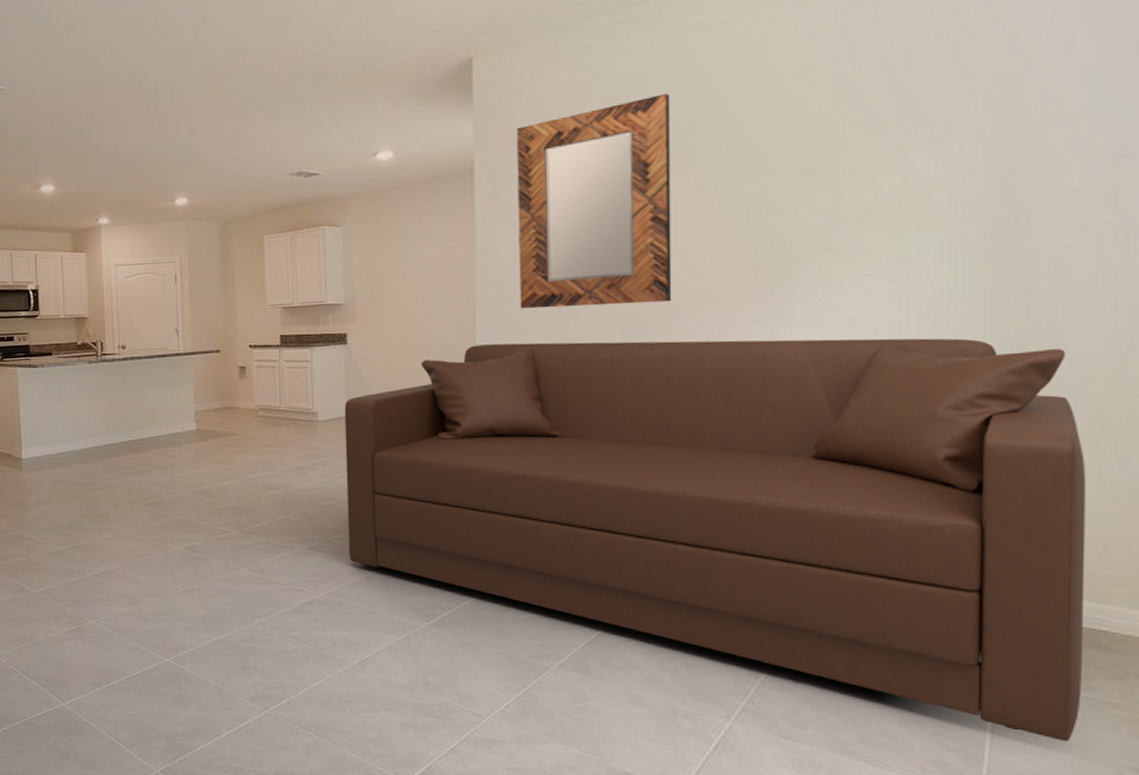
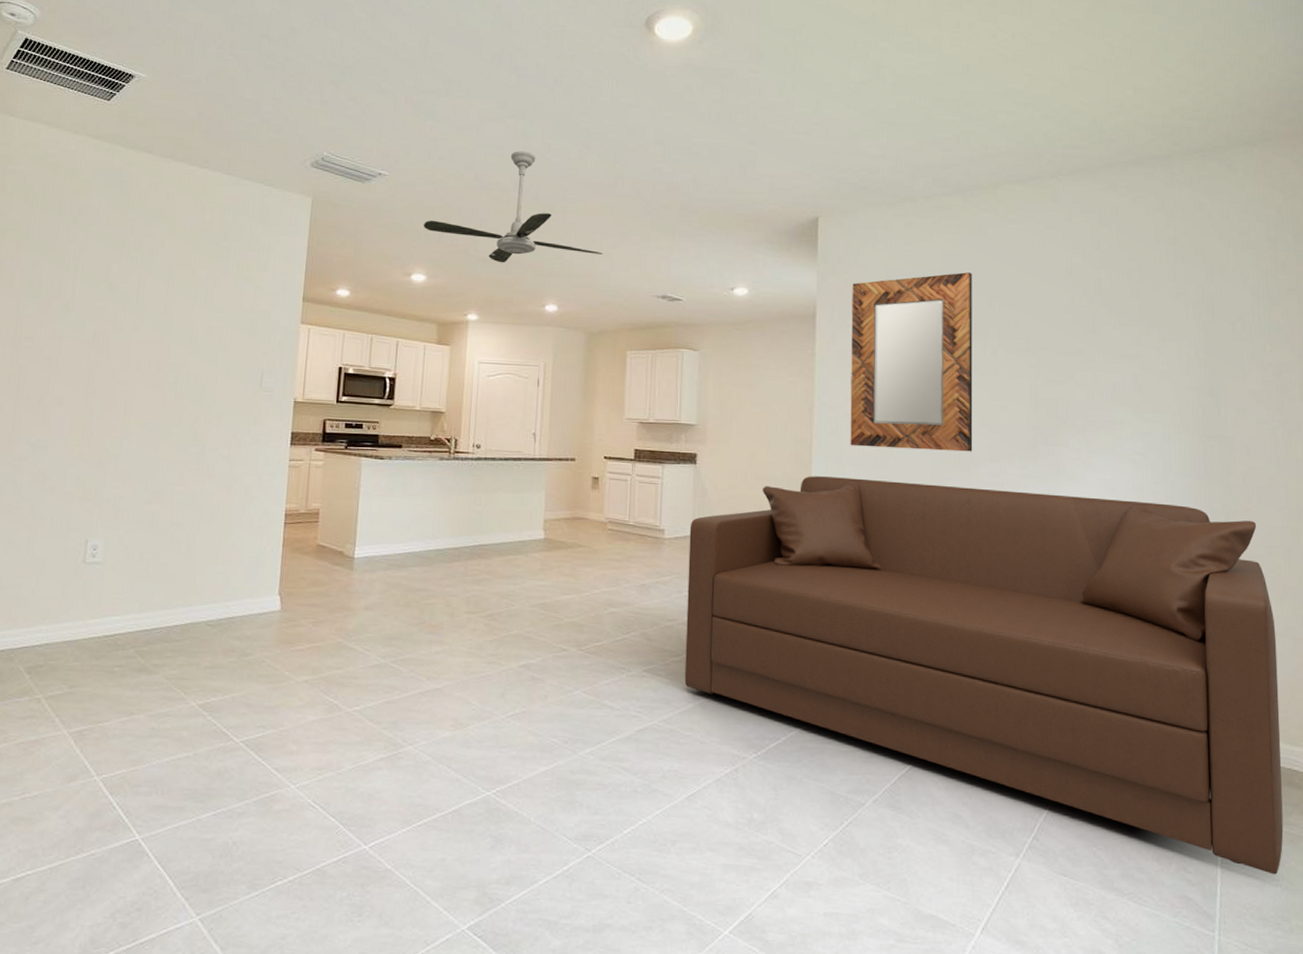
ceiling fan: none [46,39,230,162] -> present [424,151,603,263]

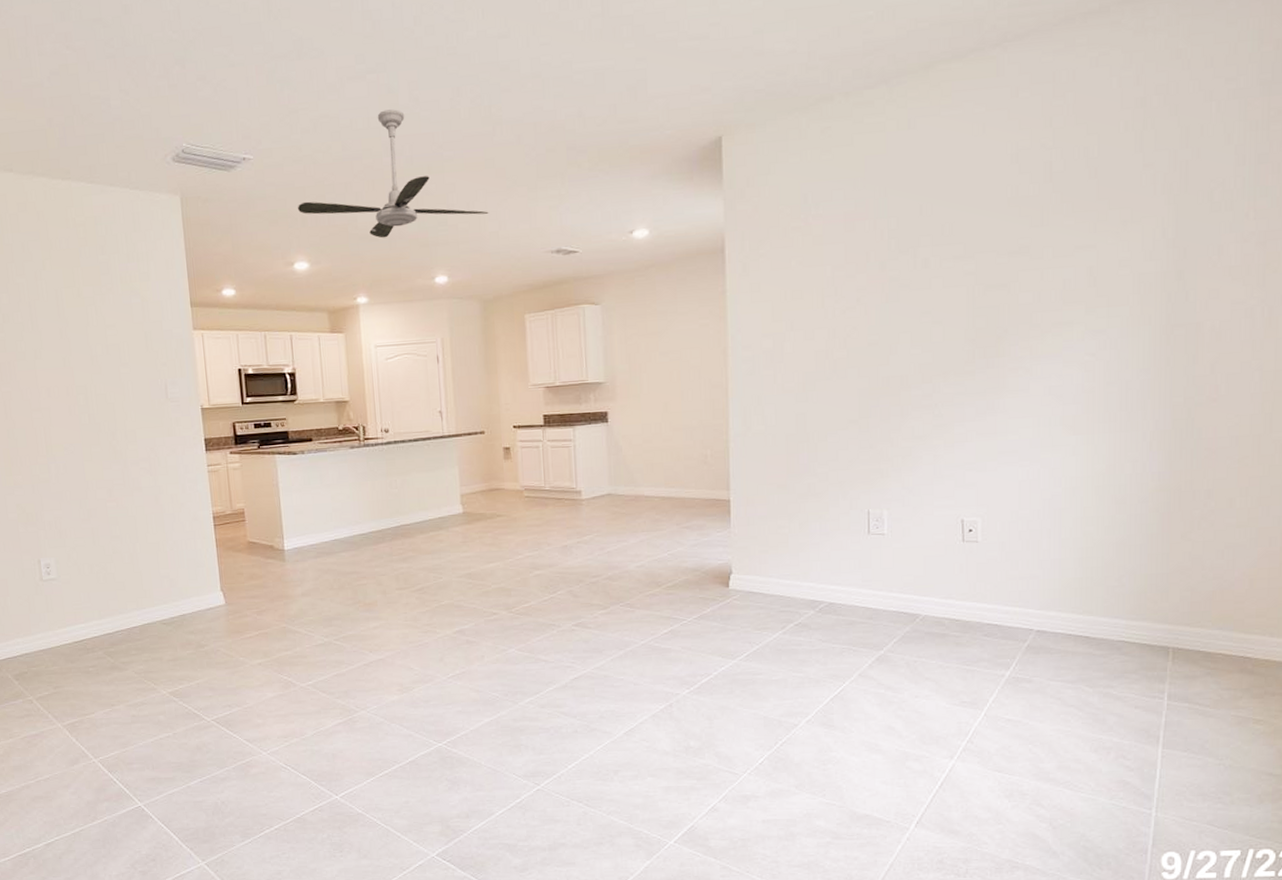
sofa: present [684,476,1284,875] -> none [606,404,1238,755]
home mirror: present [850,272,973,452] -> none [763,176,903,385]

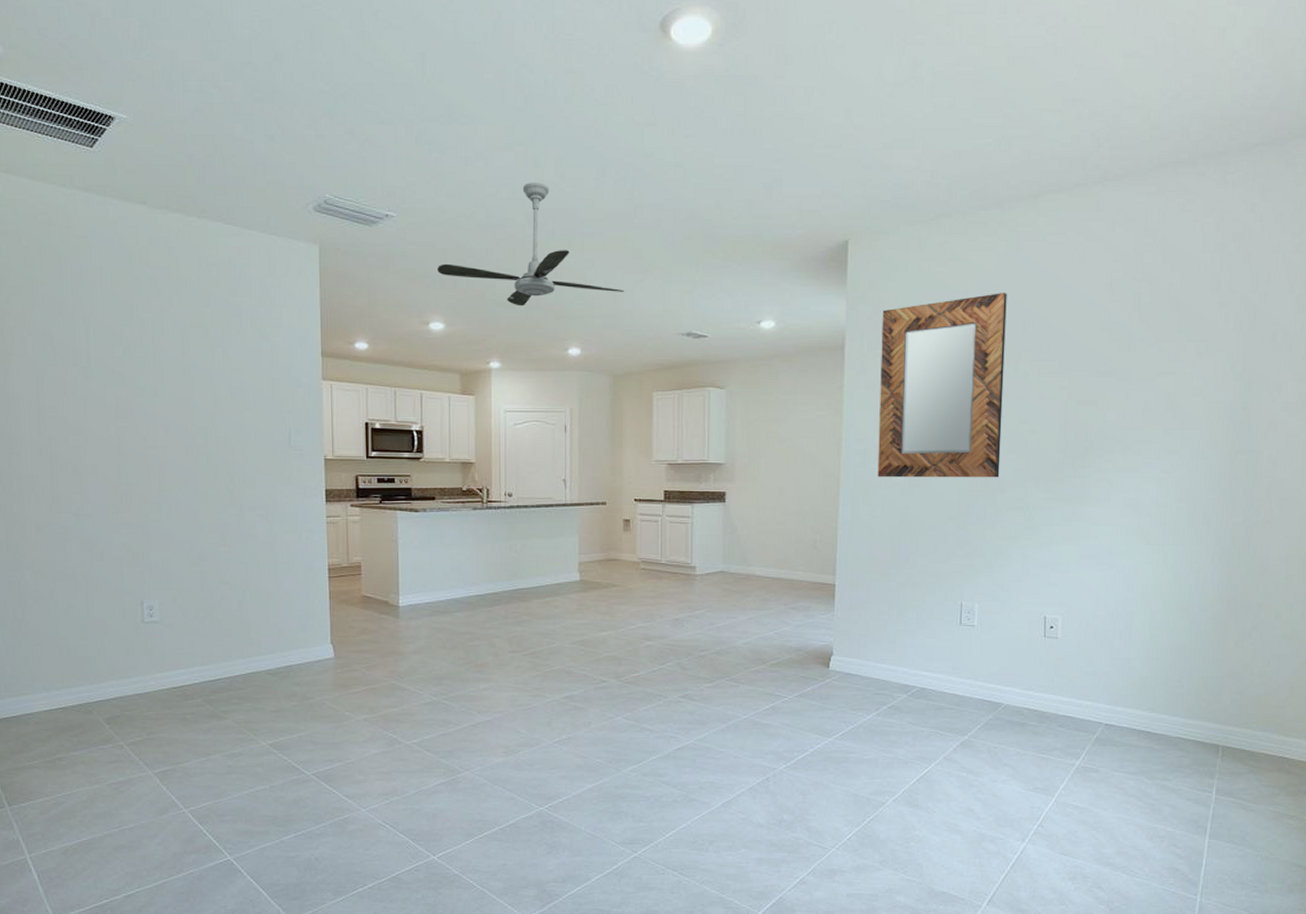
home mirror: none [763,176,903,385] -> present [877,293,1007,478]

